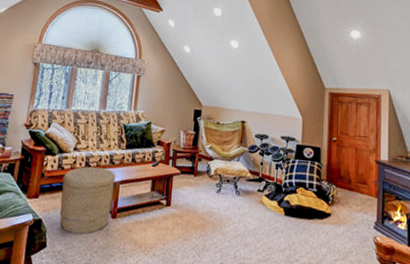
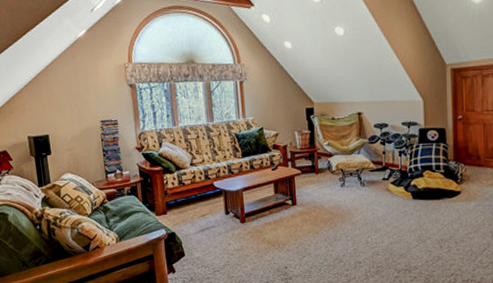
basket: present [59,167,116,234] -> none [185,179,239,241]

